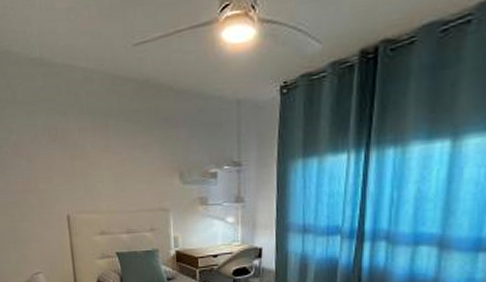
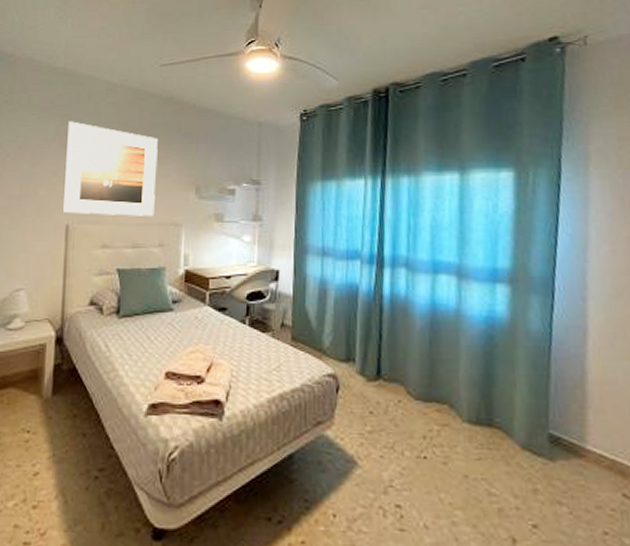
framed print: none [53,114,144,205] -> present [62,121,158,216]

